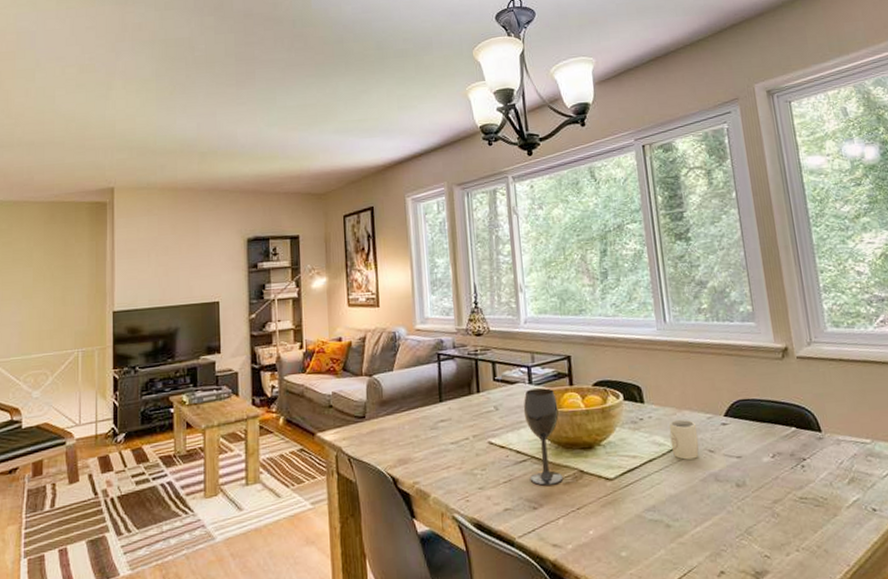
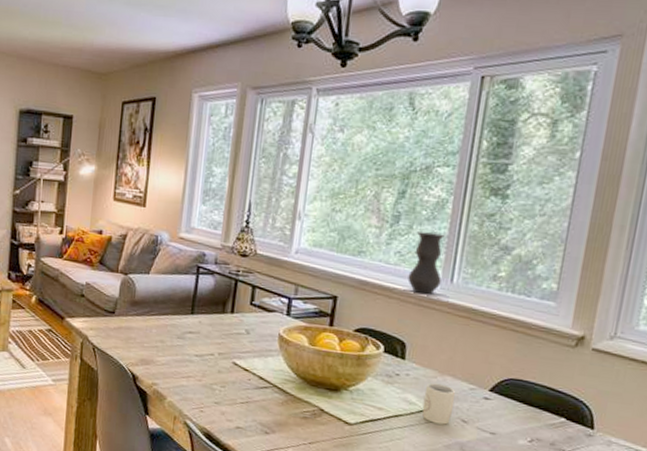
wine glass: present [523,388,564,486] -> none [267,321,313,416]
vase: none [624,281,657,338] -> present [407,231,445,294]

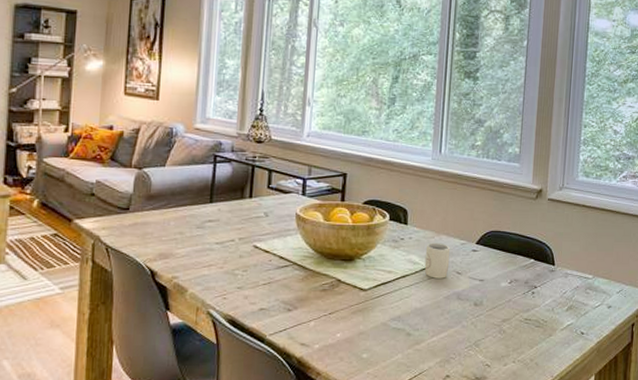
vase: present [407,231,445,294] -> none [405,111,432,165]

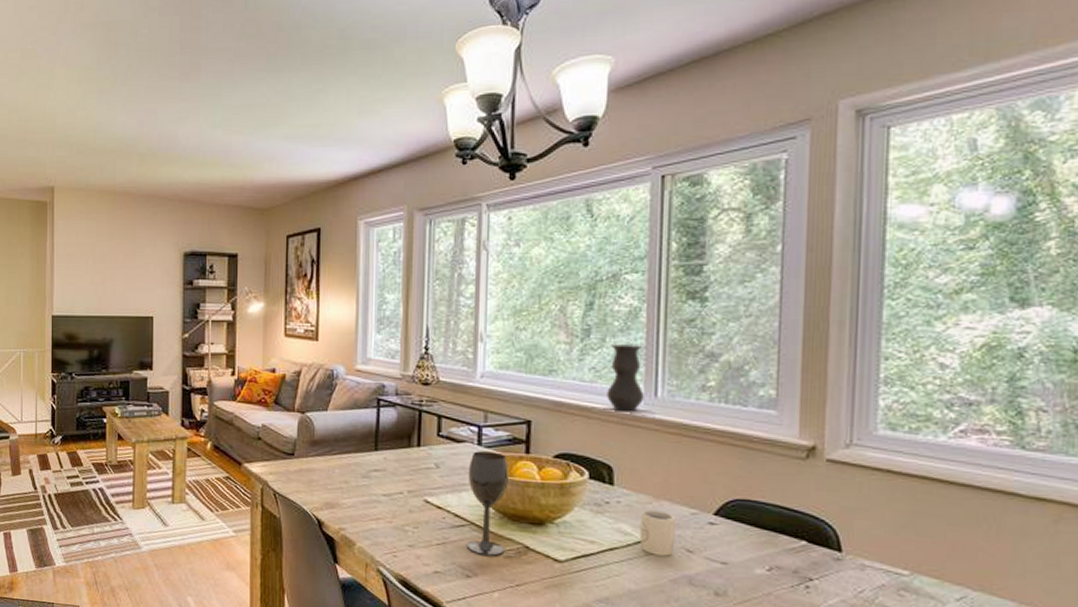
wine glass: none [289,200,327,290] -> present [466,451,509,556]
vase: none [405,111,432,165] -> present [607,344,644,411]

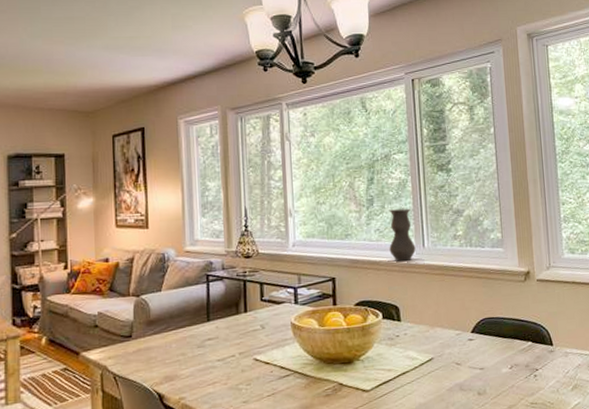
wine glass: present [466,451,509,556] -> none [288,308,324,398]
mug: present [639,509,676,556] -> none [422,335,448,372]

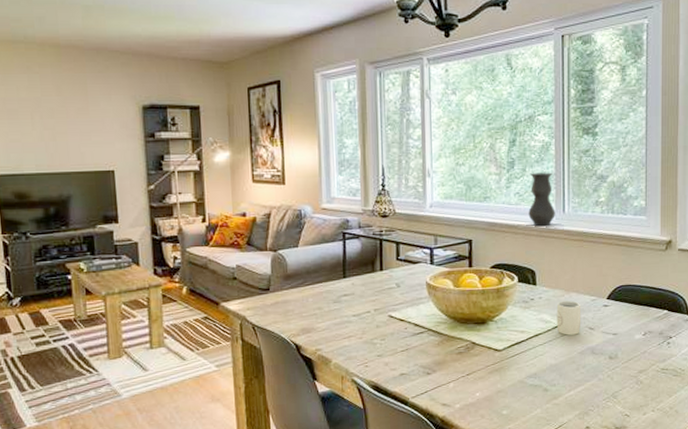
mug: none [422,335,448,372] -> present [556,300,581,335]

